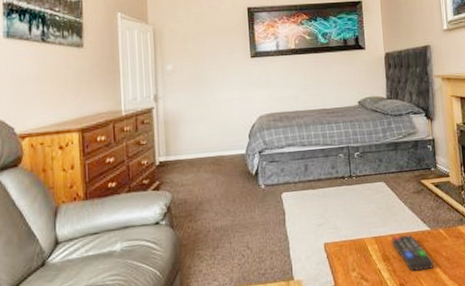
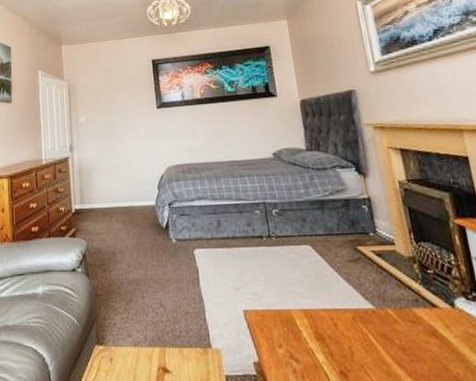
remote control: present [391,234,434,272] -> none [324,310,384,360]

